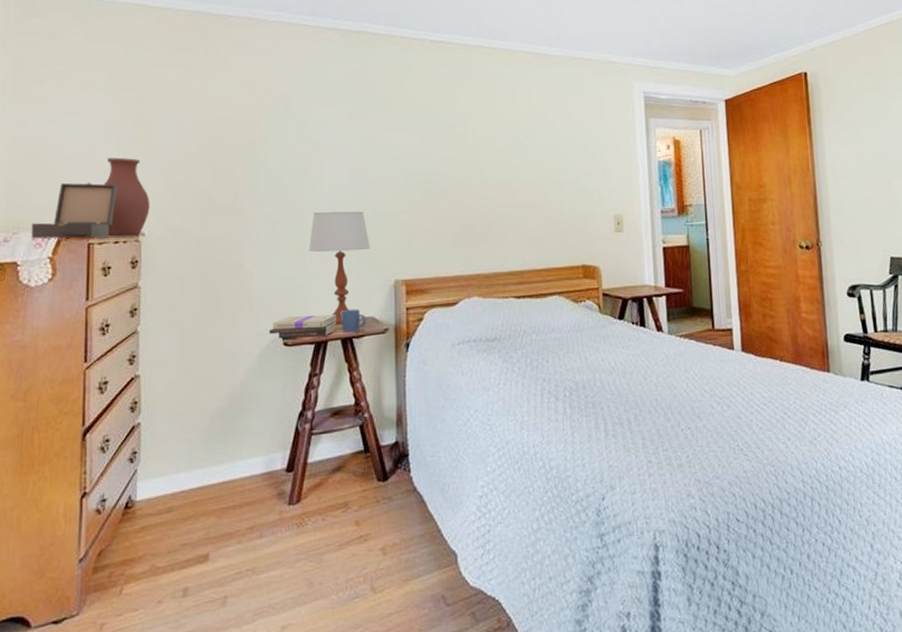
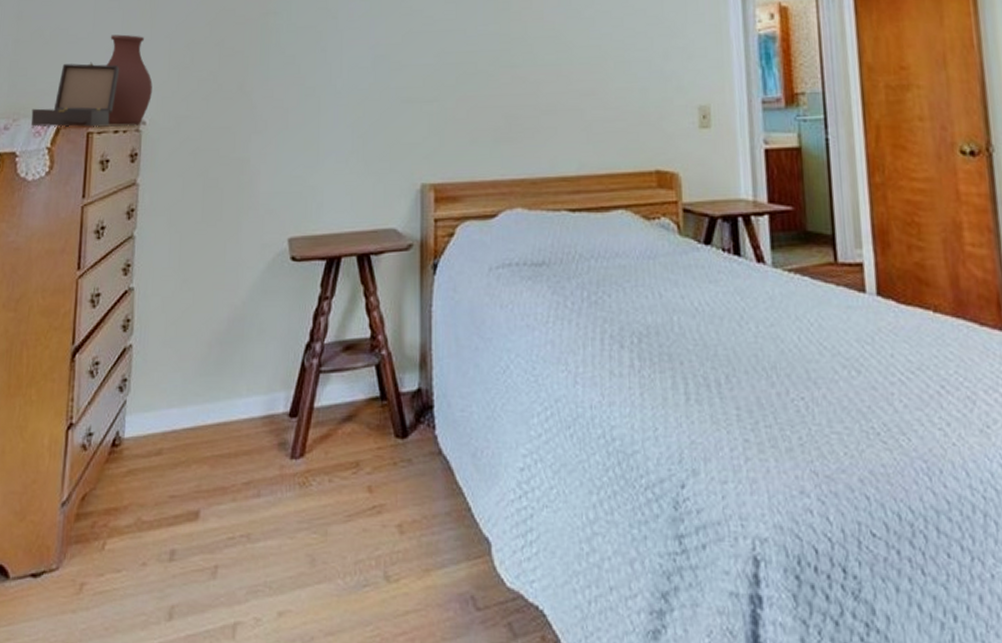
books: present [269,315,337,339] -> none [275,224,353,252]
table lamp: present [308,211,370,325] -> none [322,97,394,238]
mug: present [341,309,367,334] -> none [357,218,387,249]

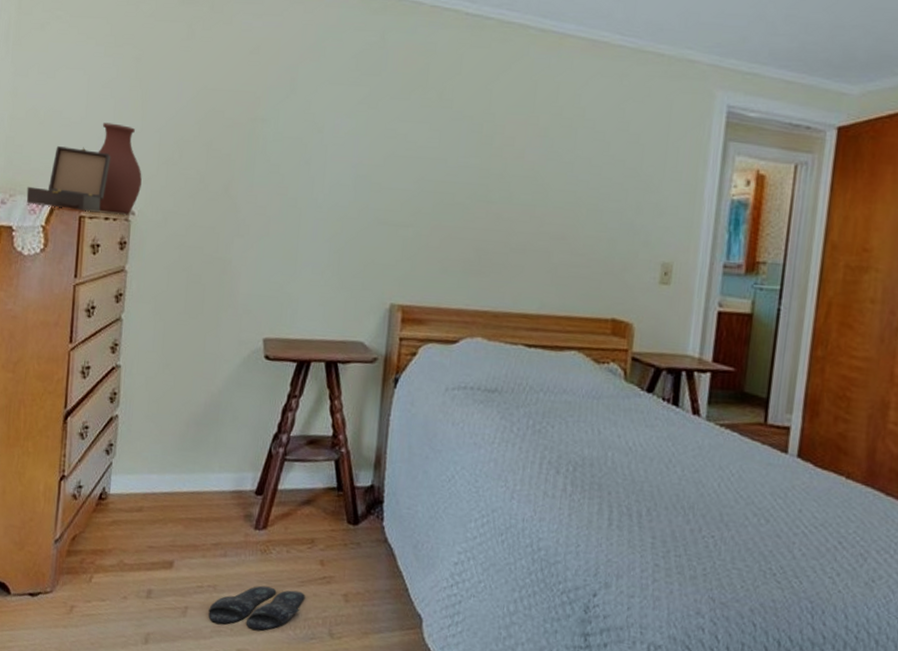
slippers: none [242,527,353,585] -> present [208,585,305,631]

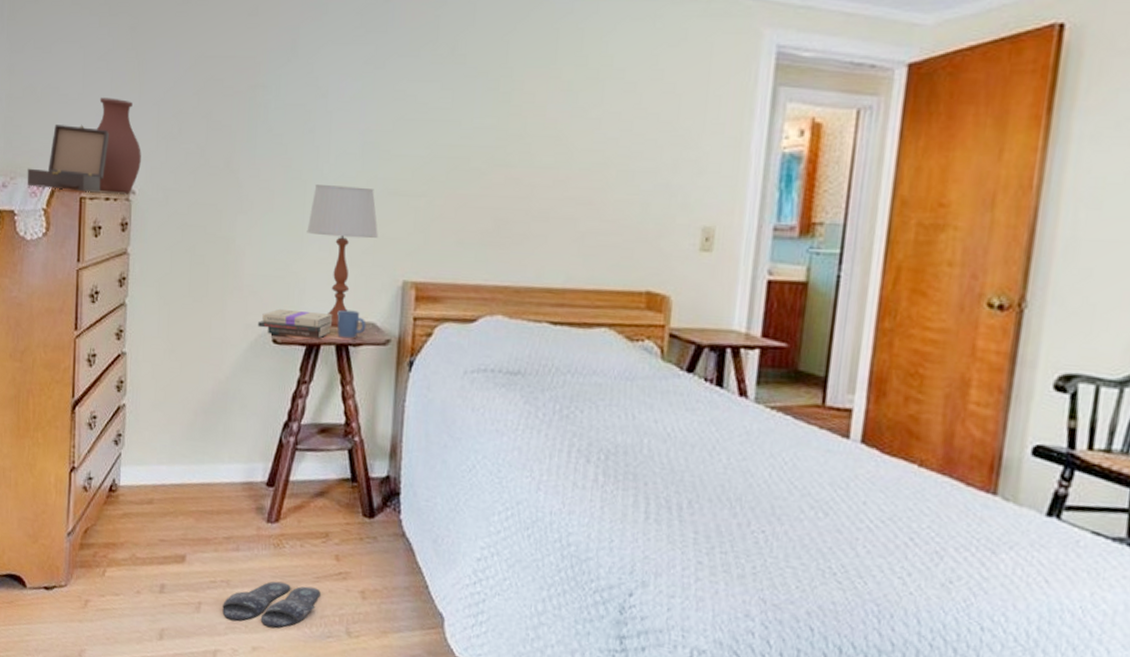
books: none [251,326,324,356] -> present [258,308,333,339]
table lamp: none [300,212,368,346] -> present [306,185,378,328]
mug: none [327,329,355,357] -> present [337,309,366,340]

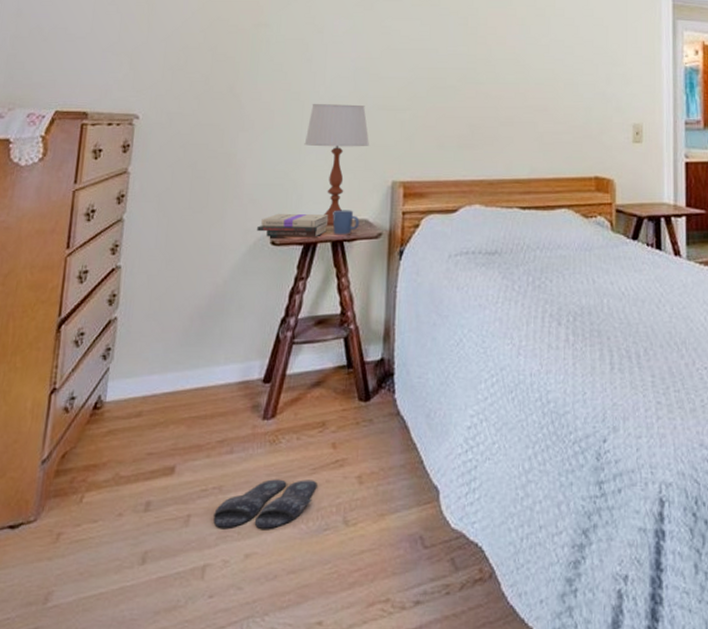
jewelry box: present [27,124,110,193] -> none [25,59,116,119]
vase: present [97,97,141,195] -> none [102,36,147,120]

